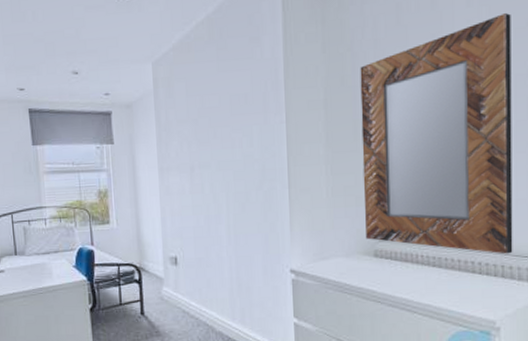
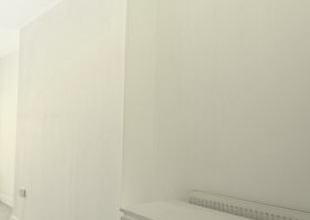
home mirror: present [360,13,513,254] -> none [183,21,299,209]

